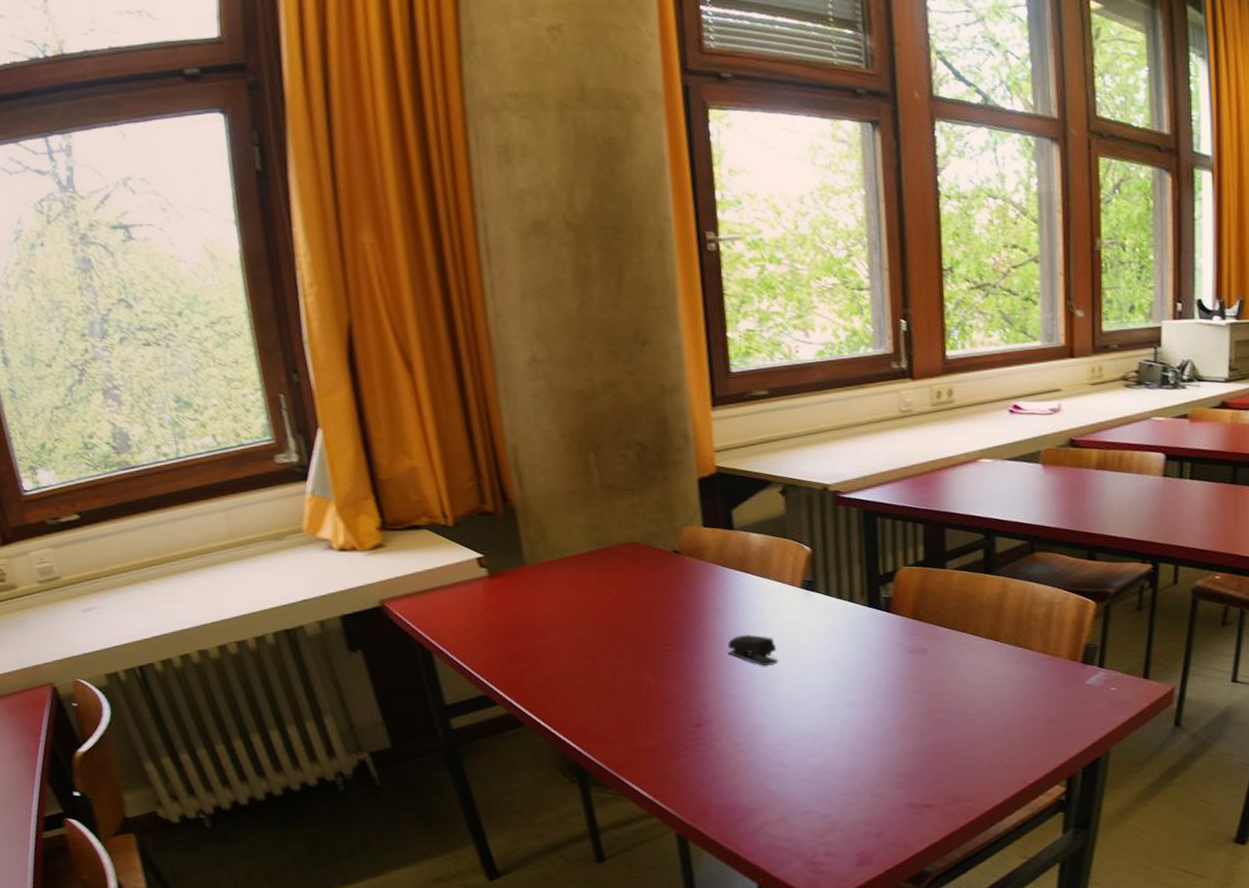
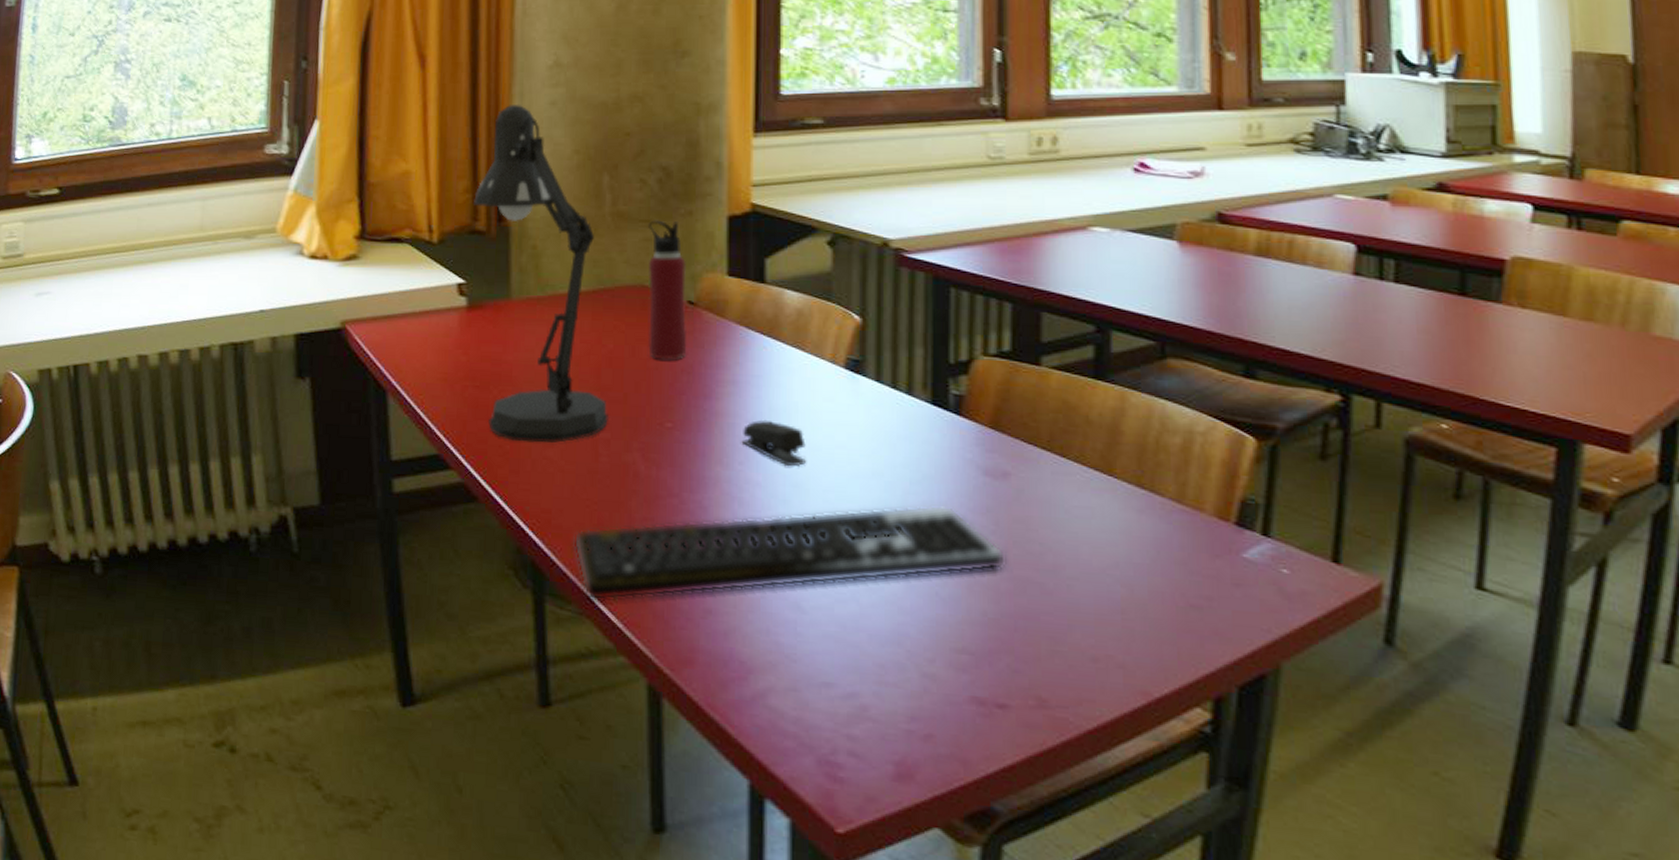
desk lamp: none [479,398,621,677] -> present [474,104,608,443]
keyboard: none [605,677,927,783] -> present [573,504,1006,601]
water bottle: none [633,487,677,599] -> present [648,220,687,359]

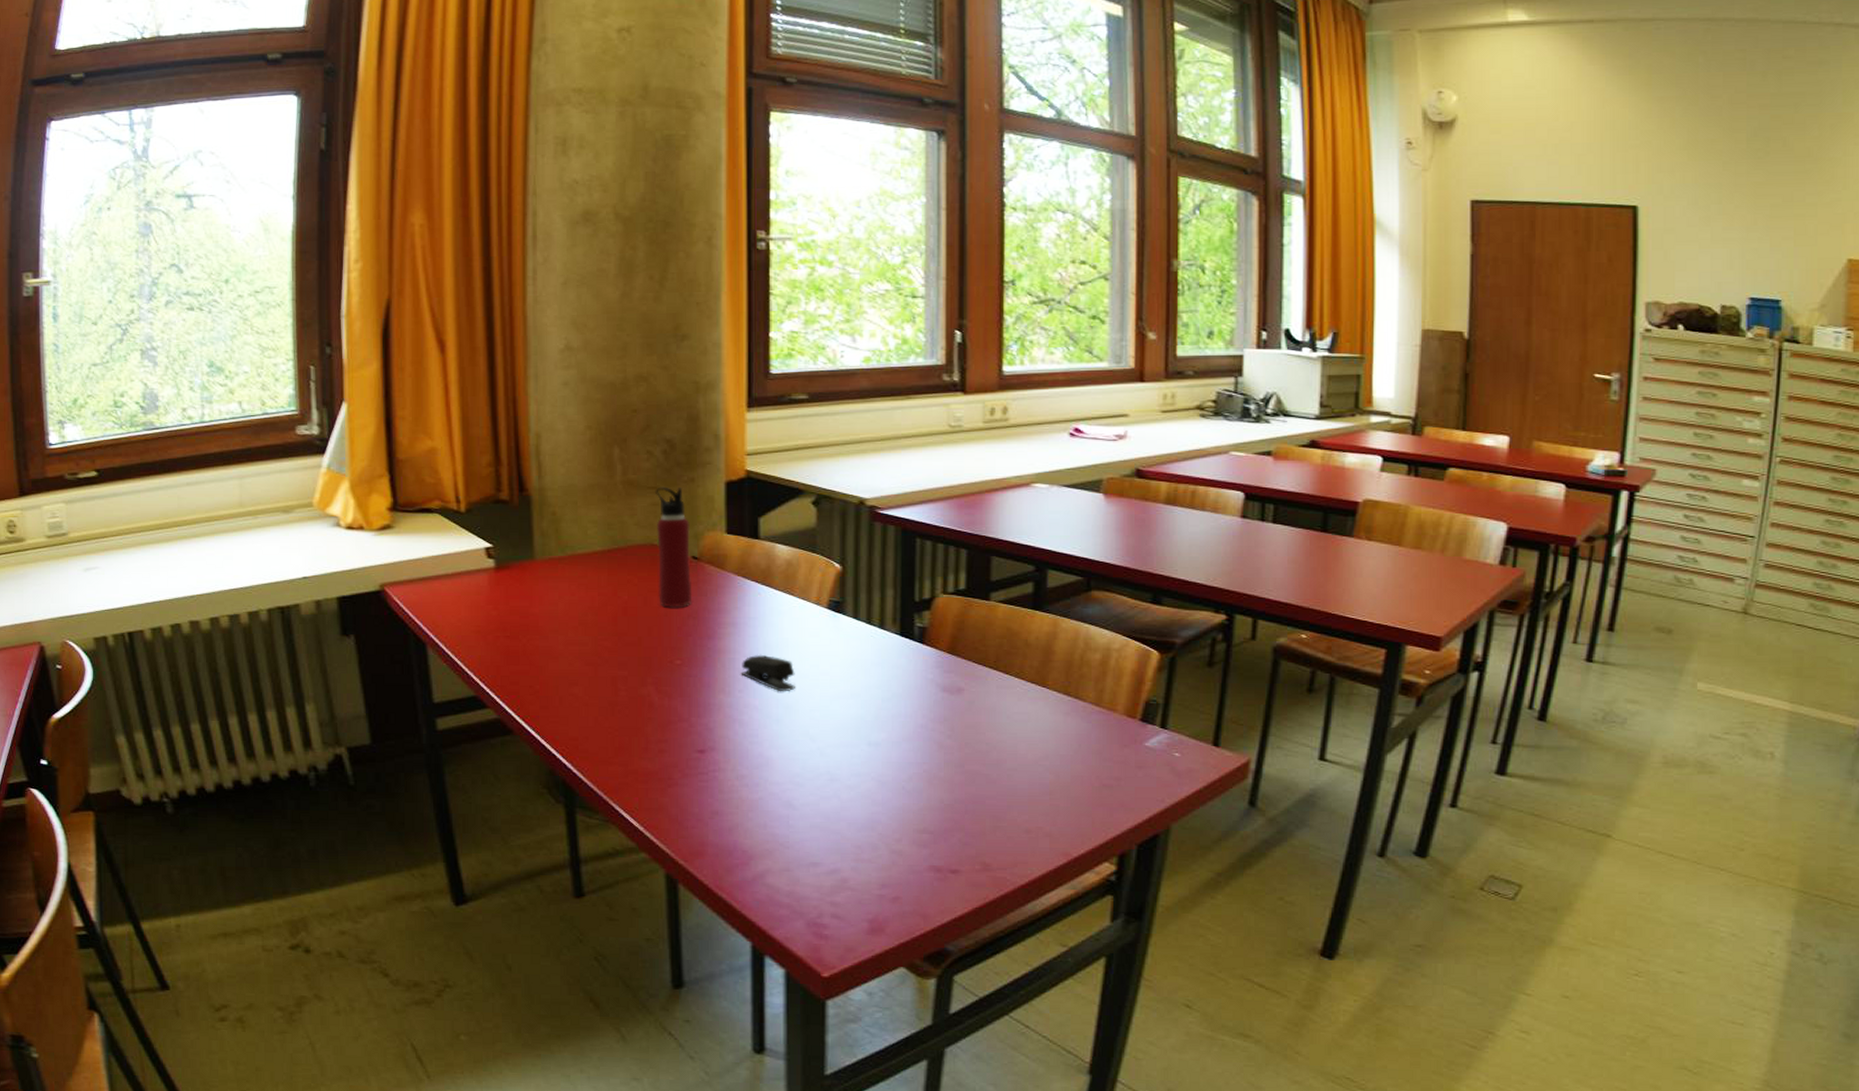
desk lamp: present [474,104,608,443] -> none [497,384,625,682]
keyboard: present [573,504,1006,601] -> none [598,717,959,810]

